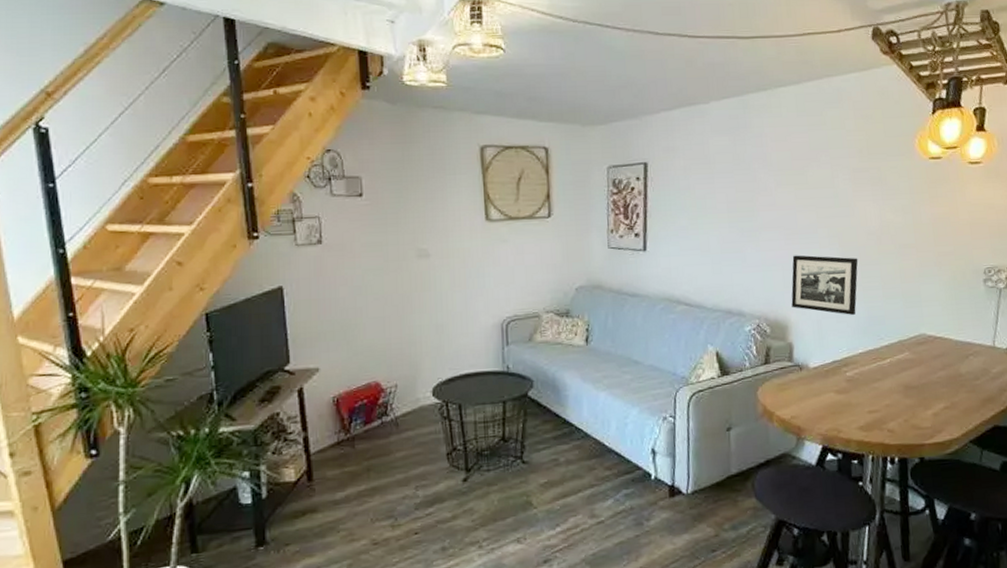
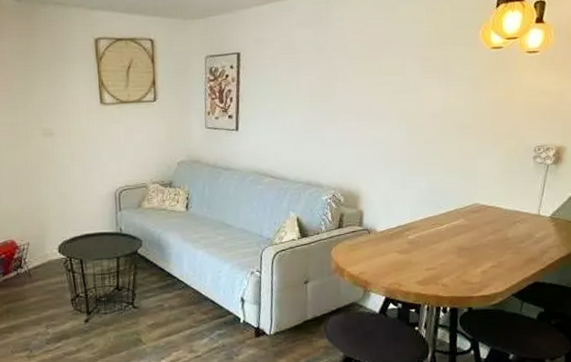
picture frame: present [791,255,859,316] -> none [363,134,423,188]

